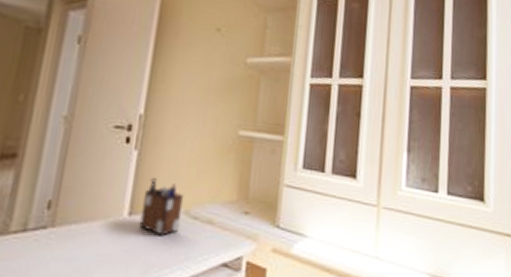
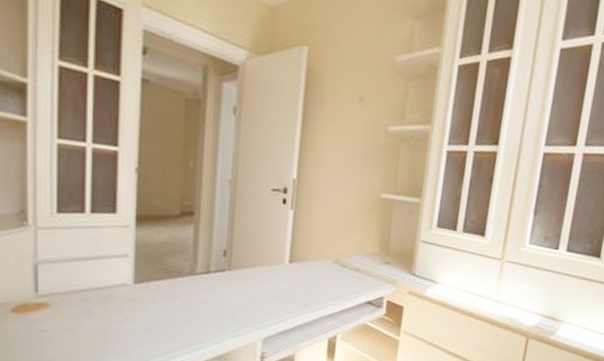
desk organizer: present [139,178,184,237] -> none [298,233,334,280]

